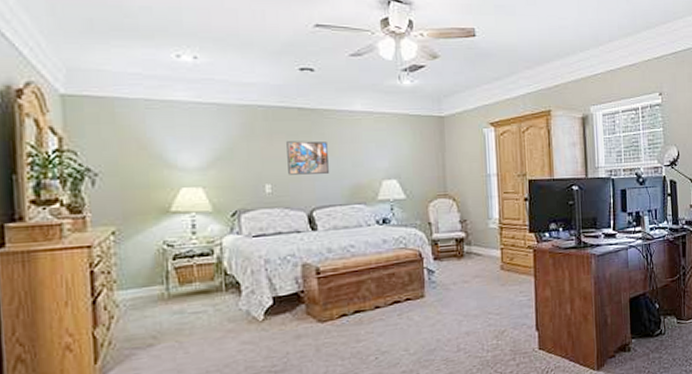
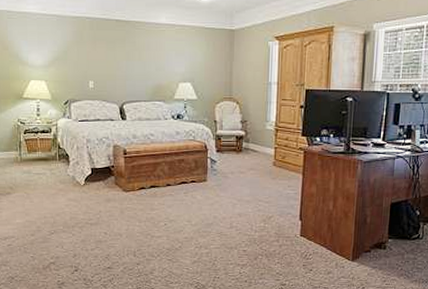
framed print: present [286,141,330,175] -> none [106,47,138,75]

